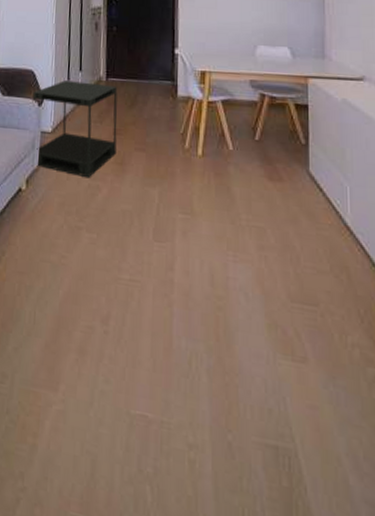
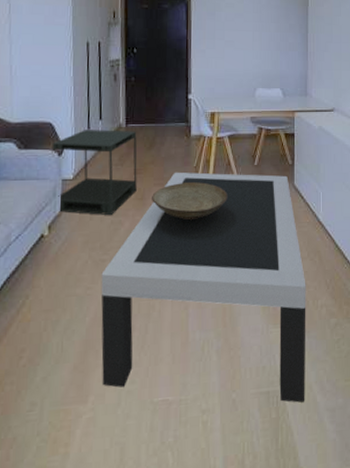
coffee table: none [73,137,331,478] -> present [101,172,306,403]
decorative bowl: none [132,150,221,197] -> present [152,182,228,219]

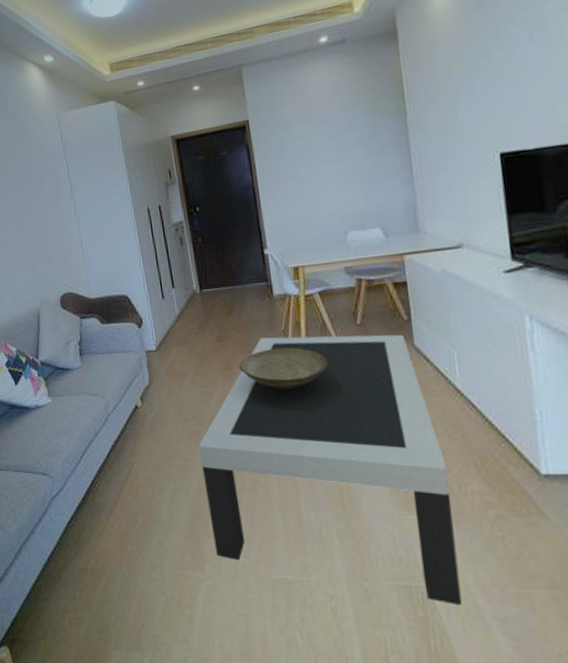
side table: present [52,130,137,216] -> none [131,296,222,387]

